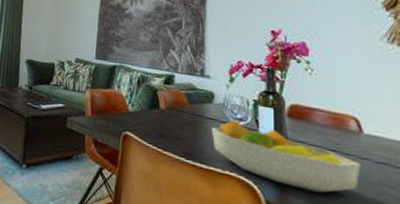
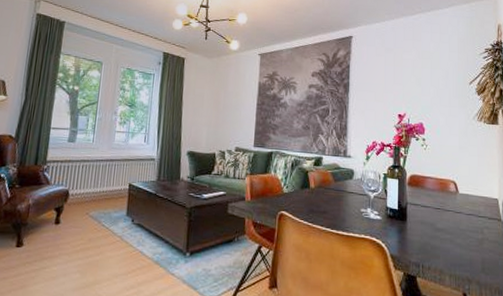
fruit bowl: present [211,120,361,193] -> none [351,192,456,243]

